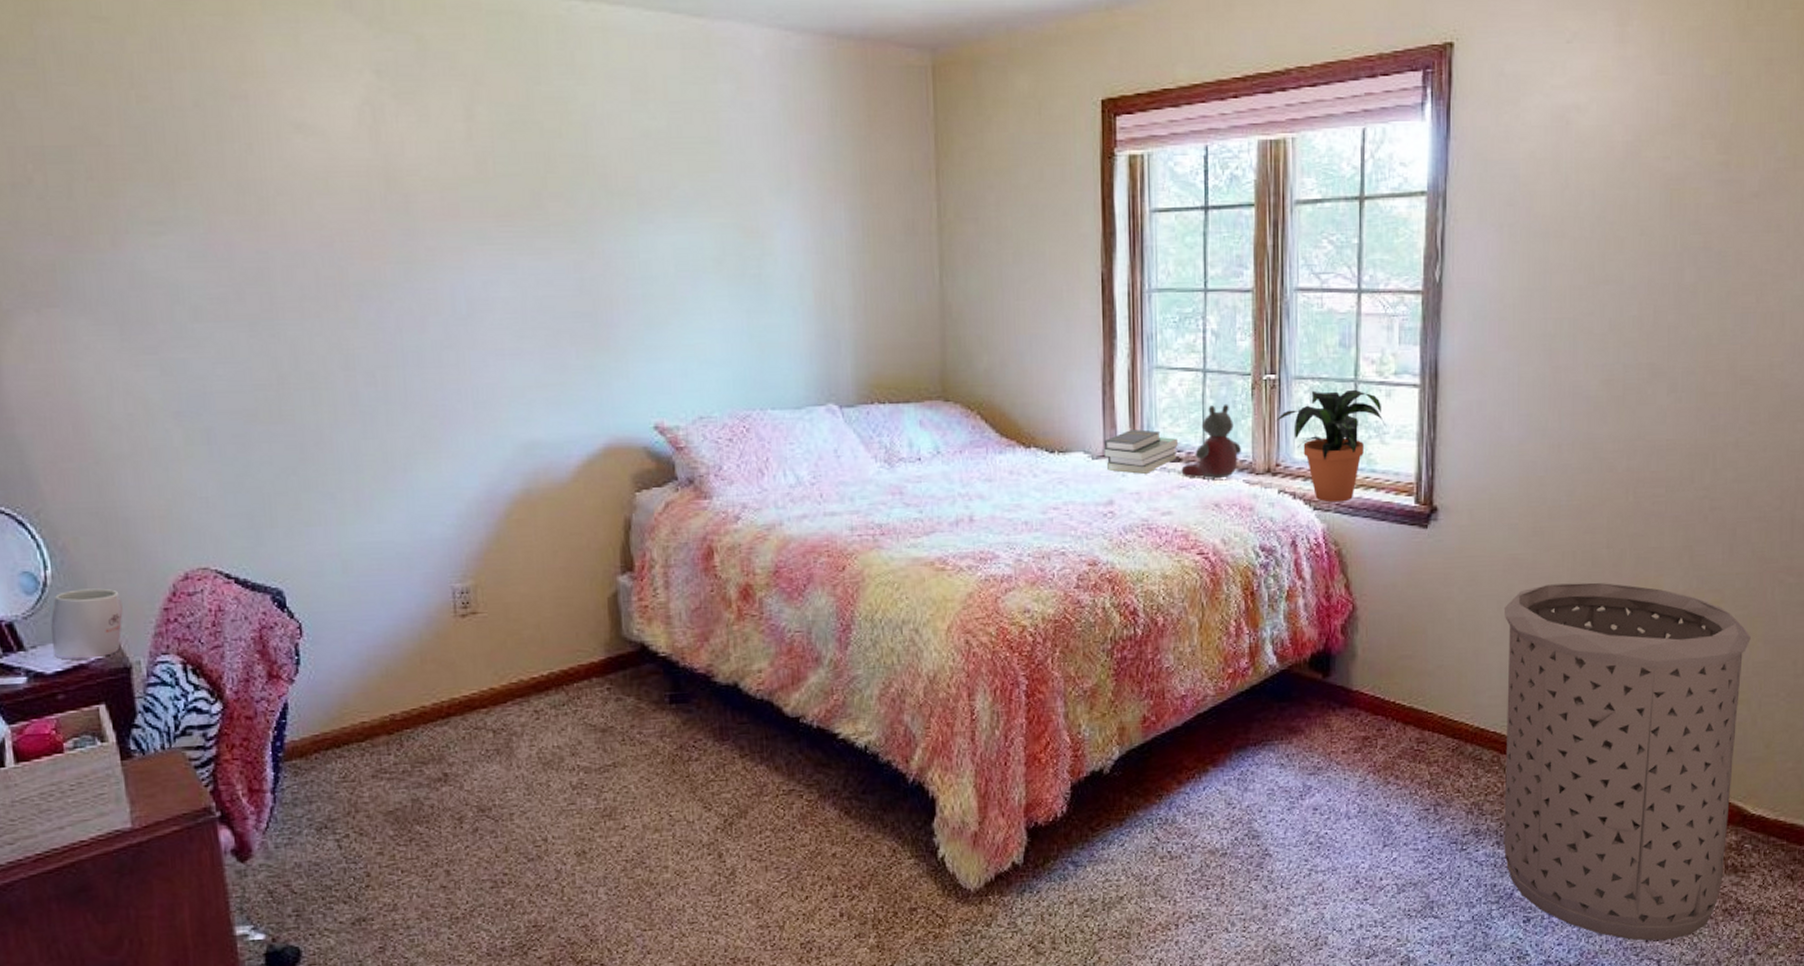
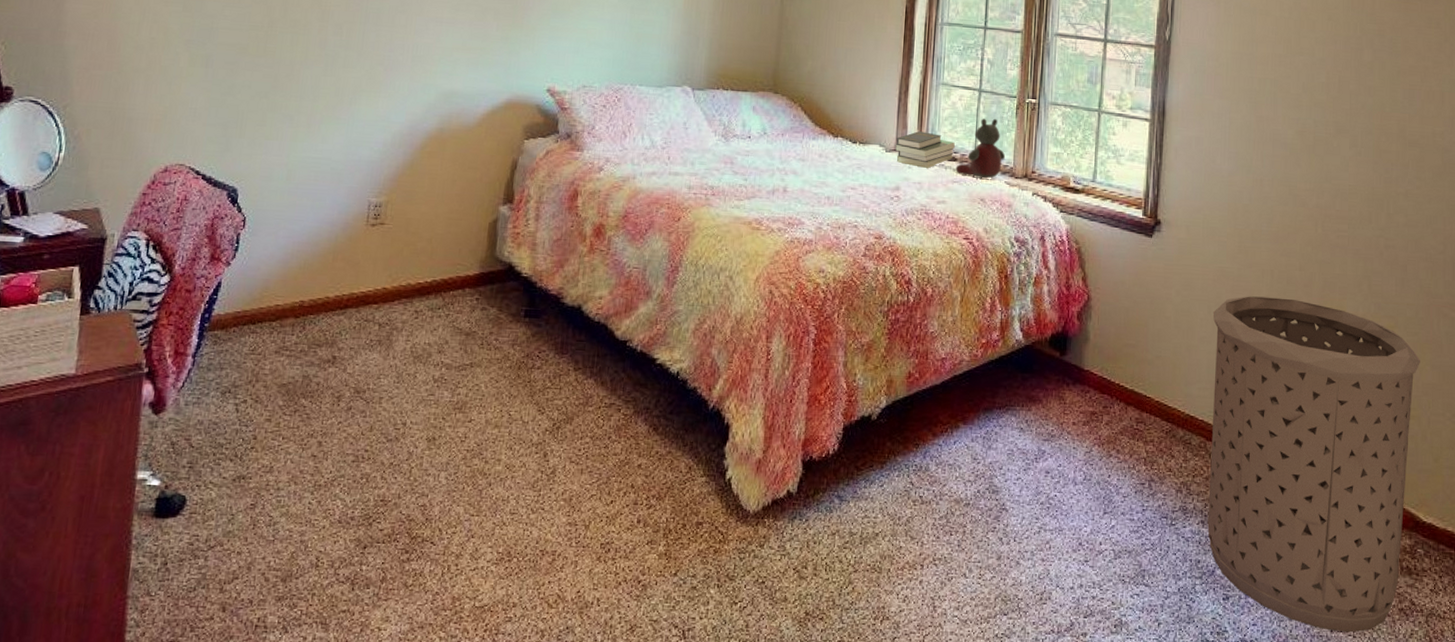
mug: present [51,588,123,660] -> none [48,170,112,228]
potted plant: present [1275,389,1385,503] -> none [1033,115,1121,208]

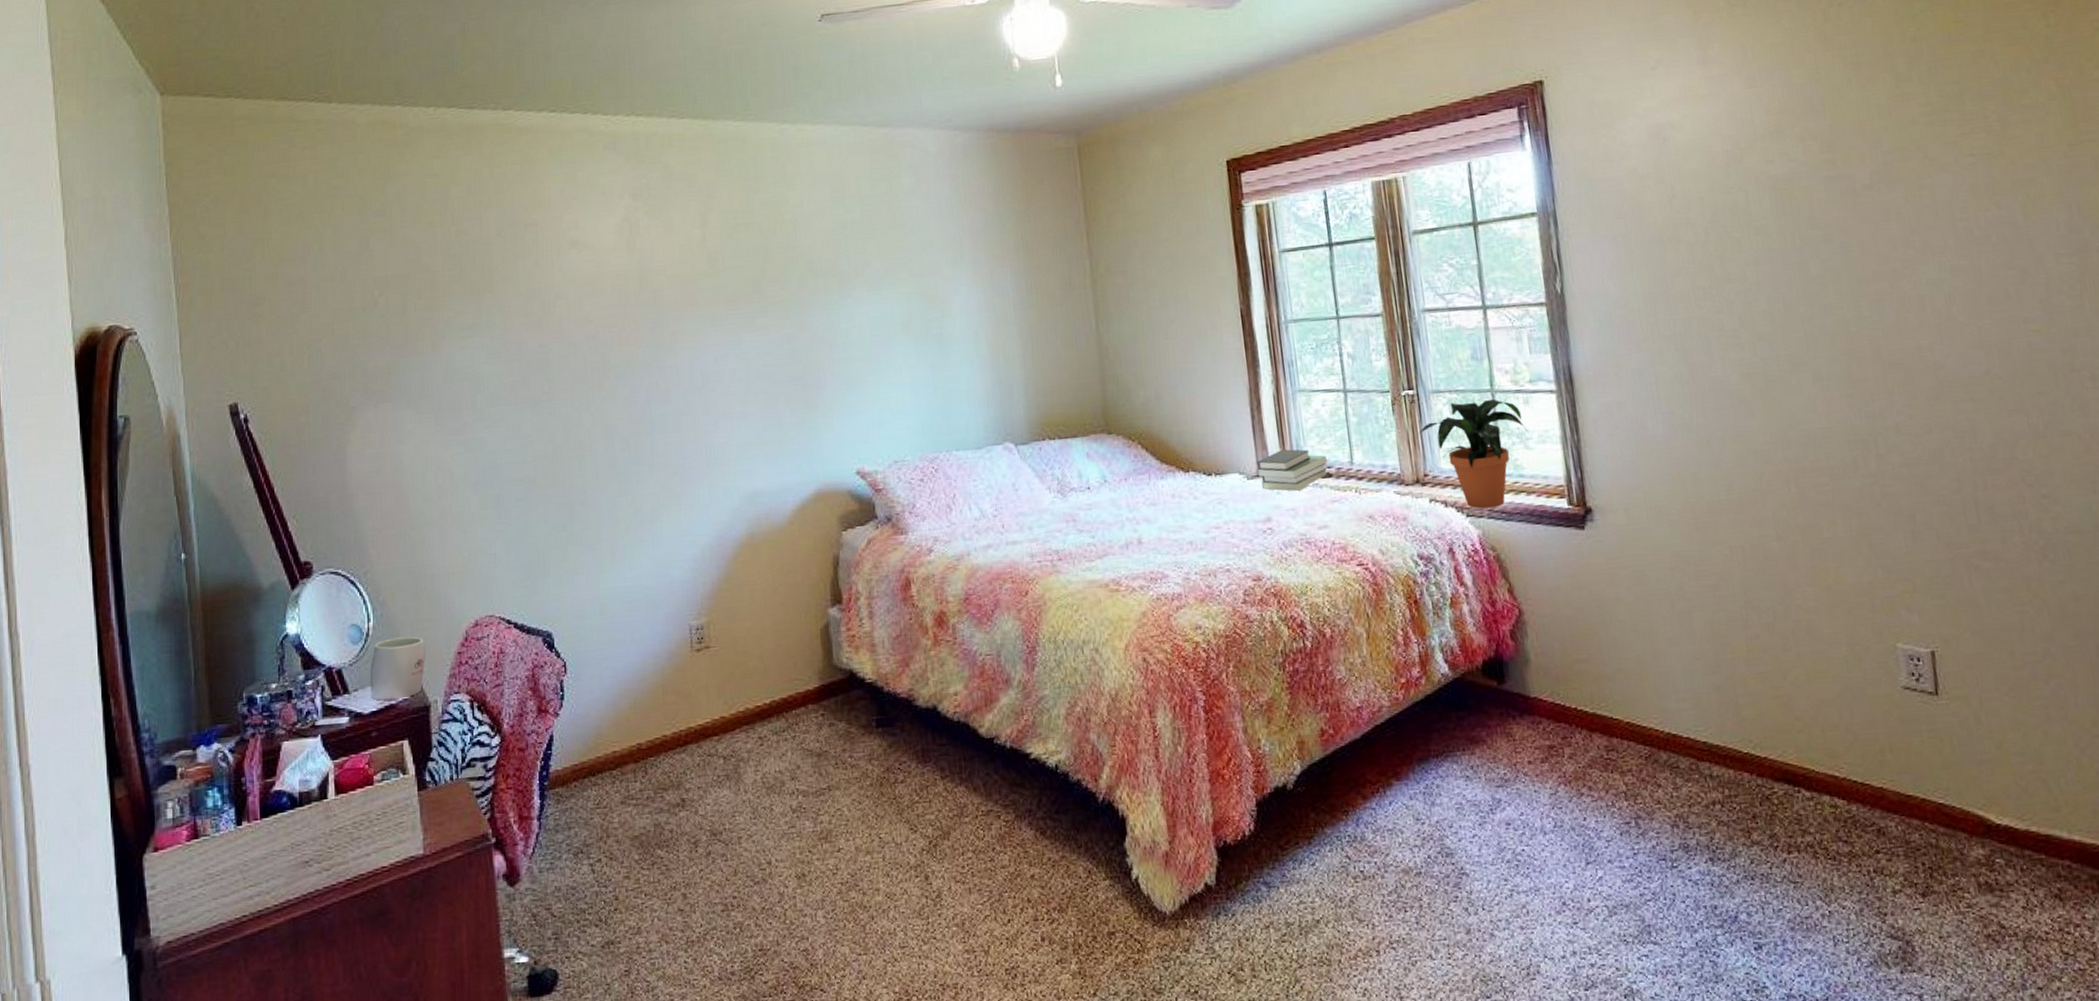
mug: none [48,170,112,228] -> present [370,636,426,701]
stuffed bear: present [956,118,1006,179] -> none [1332,420,1390,493]
potted plant: none [1033,115,1121,208] -> present [1418,398,1527,509]
laundry basket: present [1207,296,1420,633] -> none [1676,576,1978,972]

